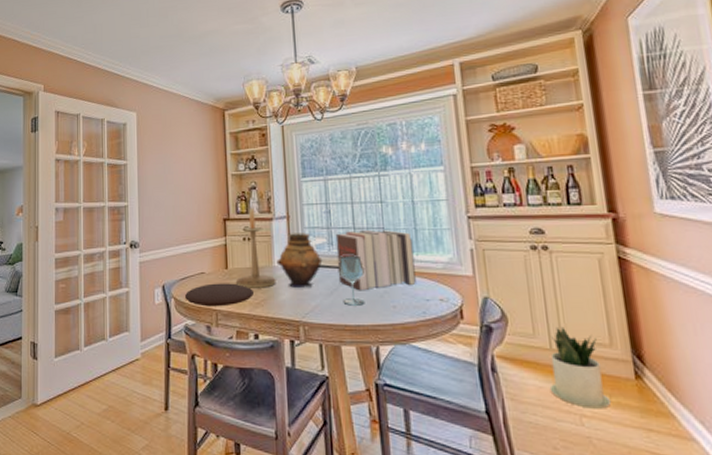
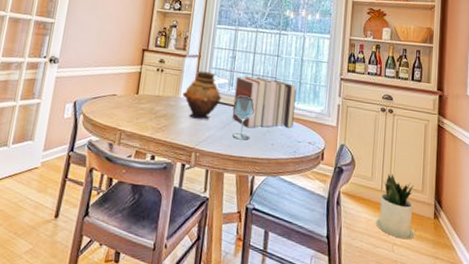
placemat: present [184,283,254,307] -> none [93,105,158,128]
candlestick: present [235,198,276,288] -> none [143,34,180,116]

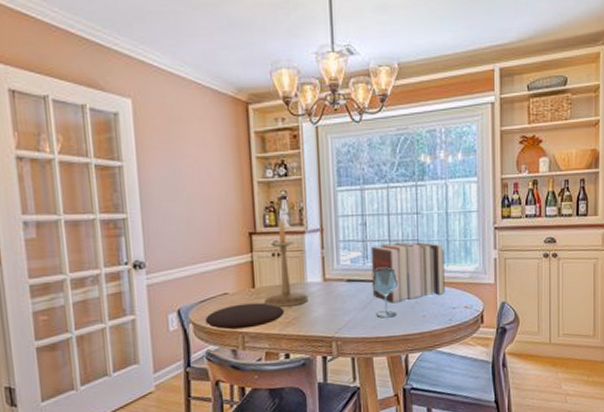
placemat: none [93,105,158,128] -> present [204,302,284,330]
candlestick: none [143,34,180,116] -> present [263,209,309,307]
vase: present [182,70,222,120] -> none [309,246,357,304]
planter: present [375,173,416,240] -> none [545,323,589,389]

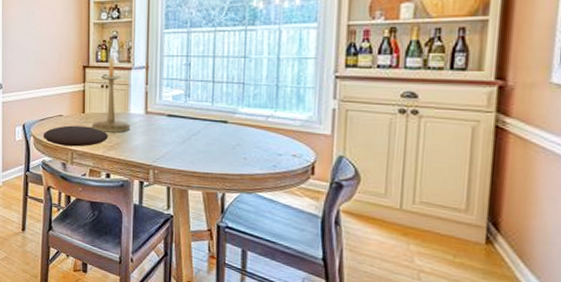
books: present [370,241,445,304] -> none [192,83,272,142]
wine glass: present [372,268,399,318] -> none [192,107,220,155]

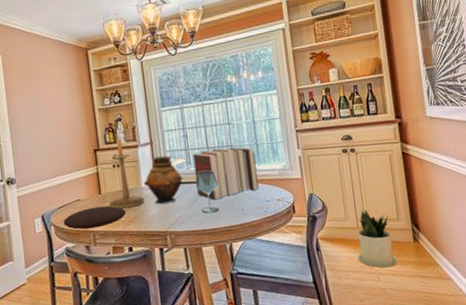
vase: none [132,83,178,135] -> present [144,155,183,204]
books: none [192,83,272,142] -> present [192,147,259,200]
wine glass: none [192,107,220,155] -> present [196,170,220,214]
planter: none [392,189,455,268] -> present [357,209,399,268]

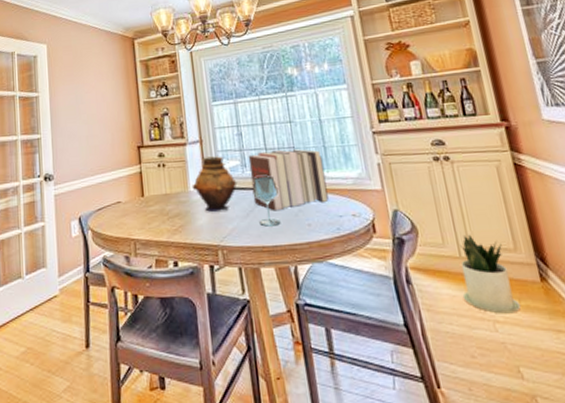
placemat: present [63,205,126,230] -> none [101,210,171,237]
candlestick: present [109,129,145,209] -> none [152,124,193,215]

